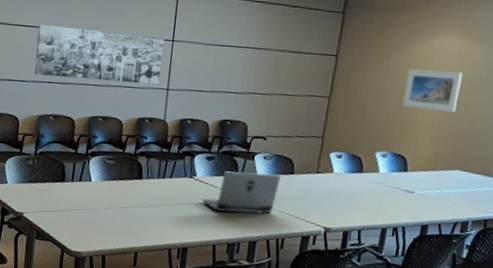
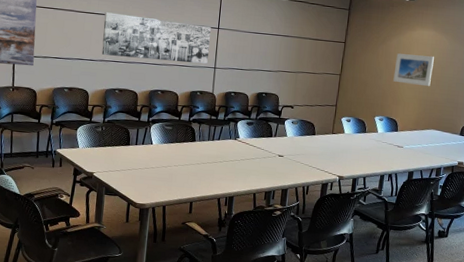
laptop computer: present [201,171,281,214] -> none [244,133,305,168]

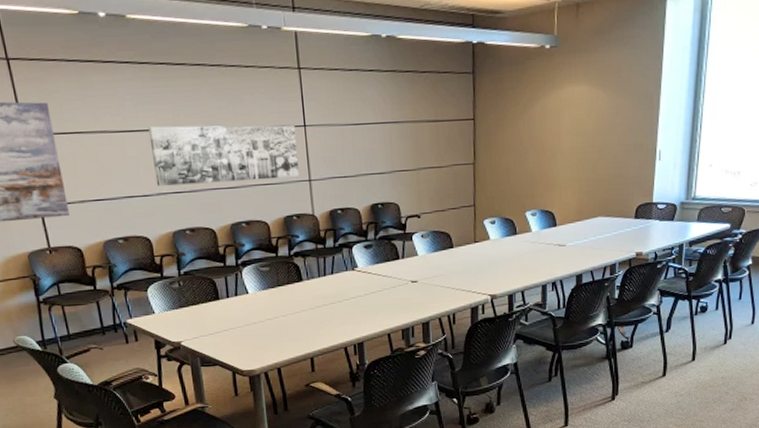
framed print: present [393,53,434,87] -> none [542,120,592,163]

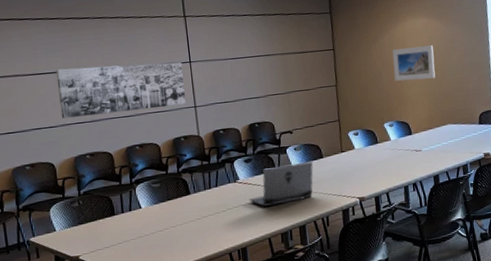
laptop computer: none [367,250,441,299] -> present [248,161,314,207]
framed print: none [542,120,592,163] -> present [392,45,436,81]

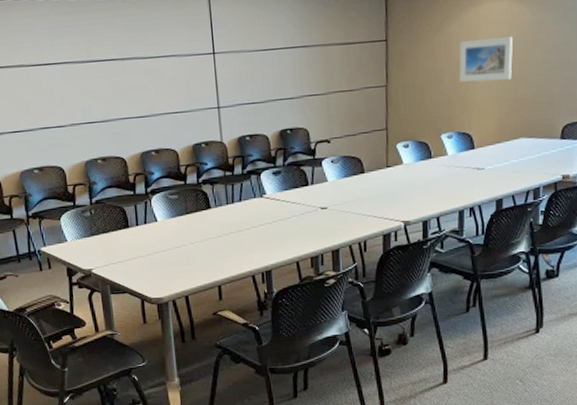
wall art: present [56,62,186,118] -> none [63,53,208,117]
laptop computer: present [248,161,314,207] -> none [276,176,352,226]

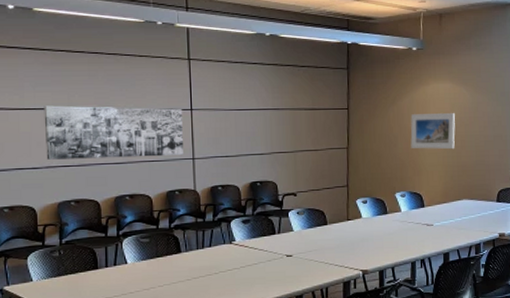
wall art: none [63,53,208,117] -> present [44,105,183,160]

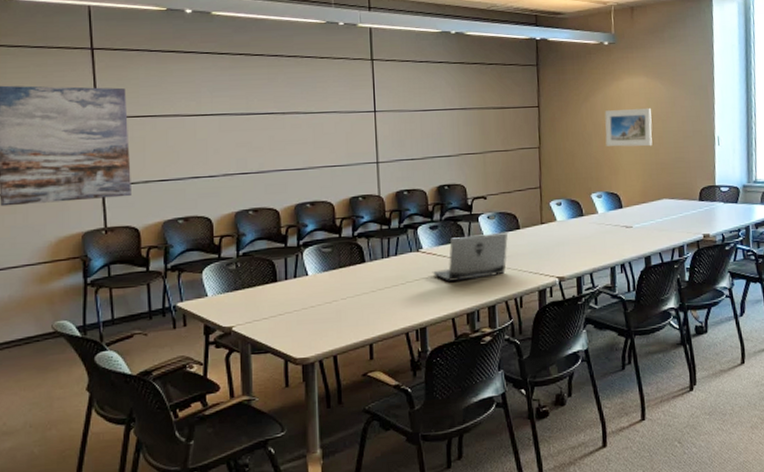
wall art: present [44,105,183,160] -> none [221,110,367,167]
laptop computer: none [244,227,316,272] -> present [432,232,508,282]

